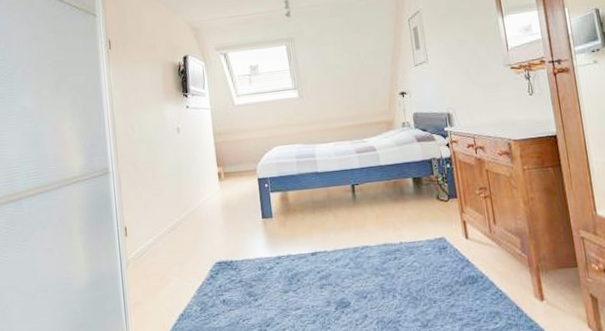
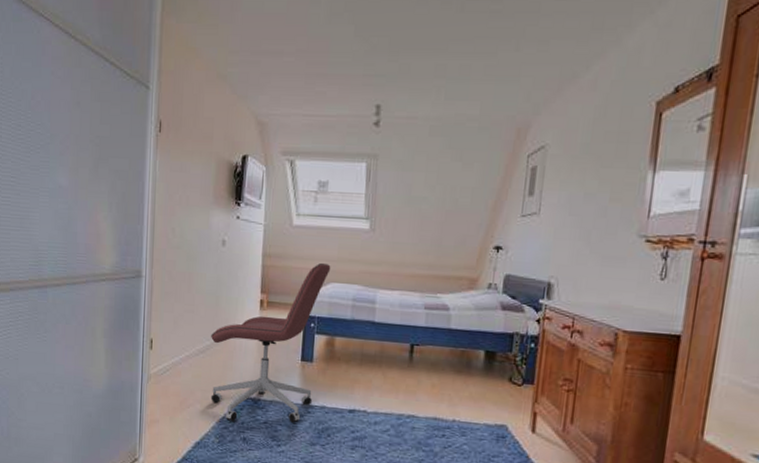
office chair: none [179,131,279,287] -> present [210,263,331,423]

